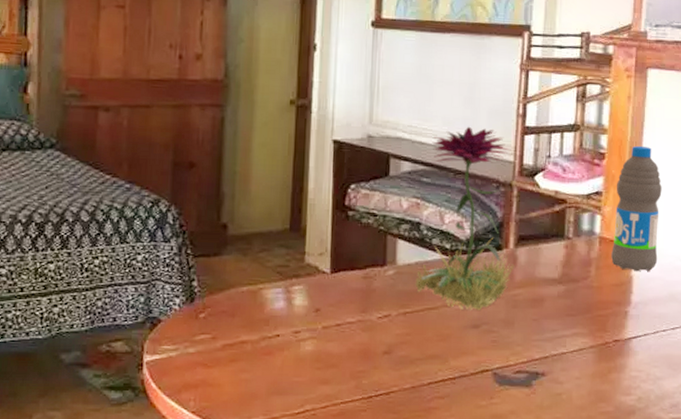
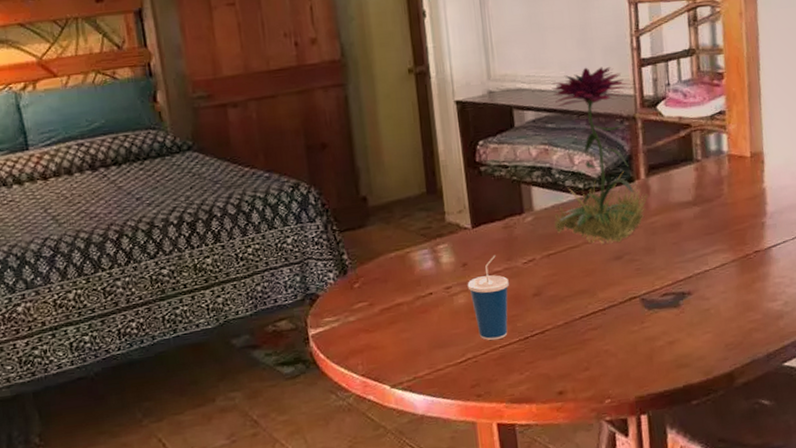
cup: none [317,304,360,395] -> present [467,254,509,340]
water bottle: present [611,146,662,272] -> none [738,60,788,183]

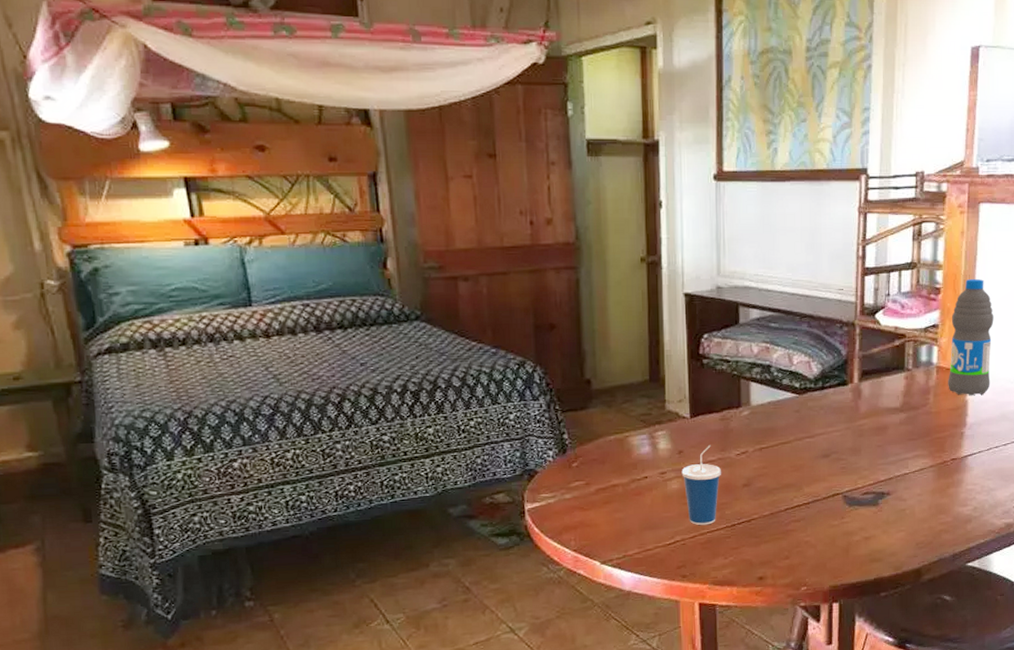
flower: present [552,67,649,244] -> none [768,271,860,442]
water bottle: none [738,60,788,183] -> present [948,279,994,396]

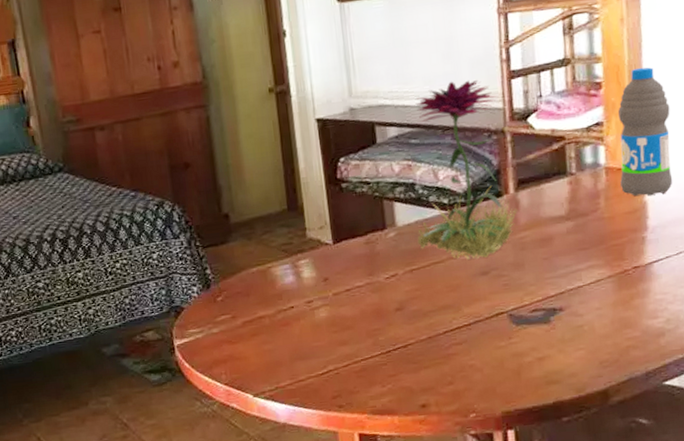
cup: present [681,444,721,526] -> none [328,269,371,353]
flower: none [768,271,860,442] -> present [415,80,518,259]

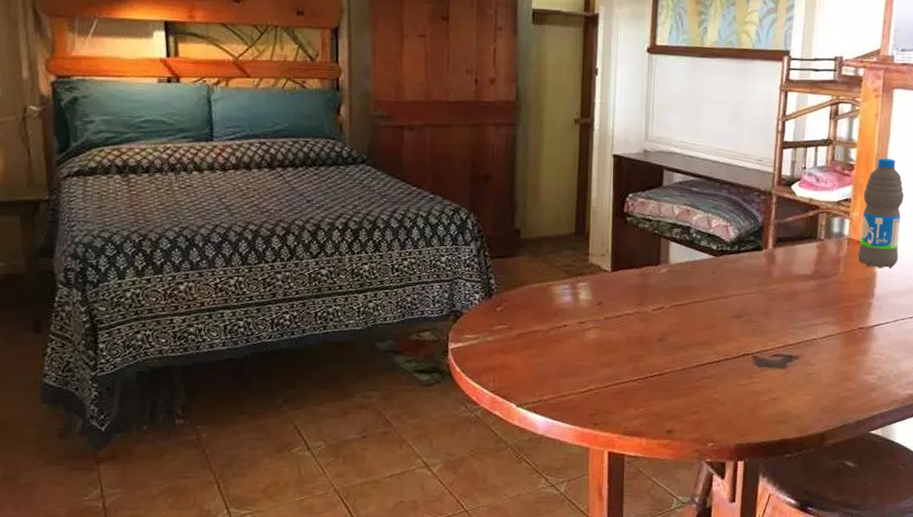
flower: present [415,80,518,259] -> none [685,141,773,303]

